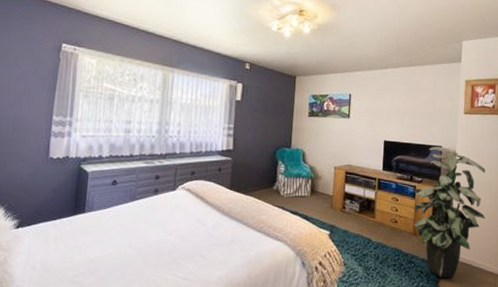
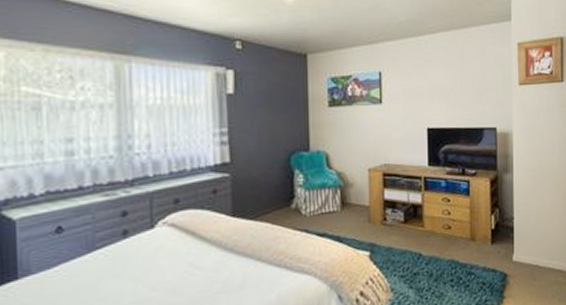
indoor plant: present [410,147,486,279] -> none [463,129,550,287]

